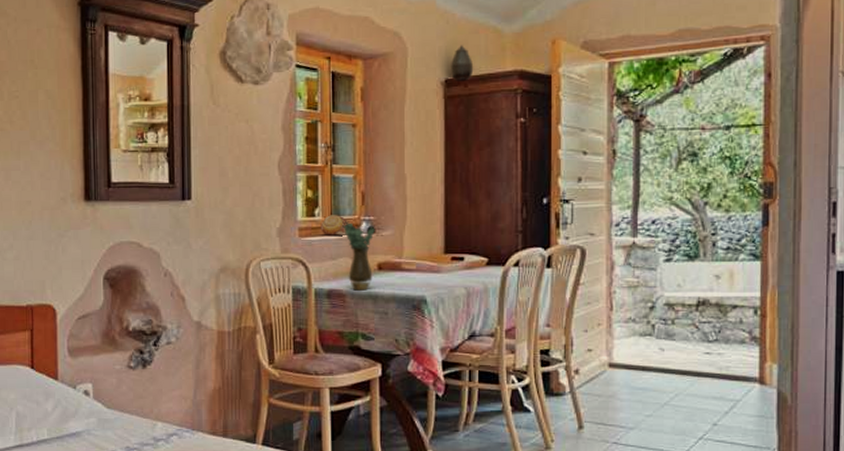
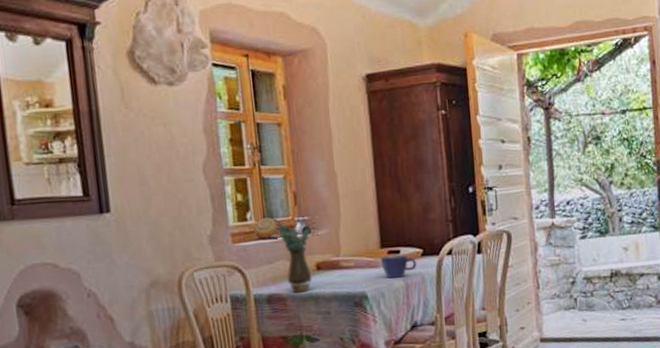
cup: none [444,261,481,286] -> present [381,254,417,279]
decorative jar: present [450,45,474,81] -> none [369,40,393,76]

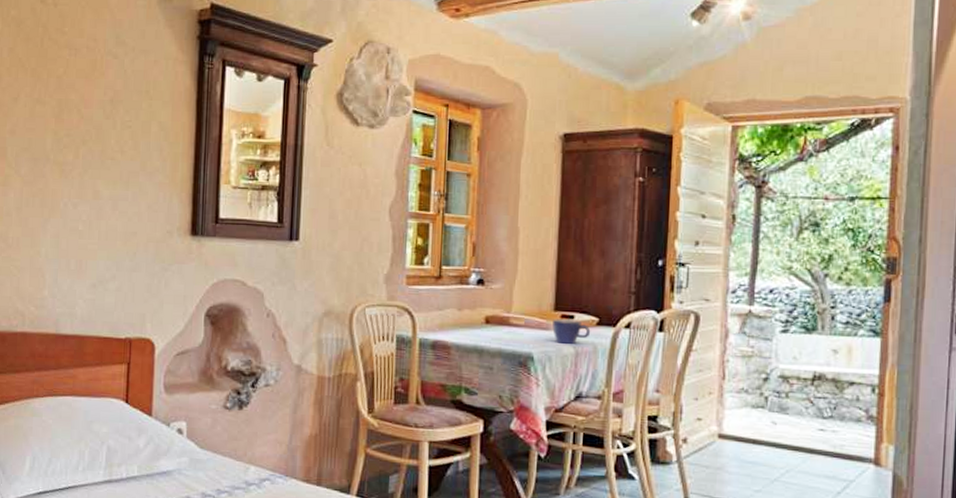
seashell: present [254,217,283,240] -> none [429,264,457,286]
vase: present [276,221,313,293] -> none [451,269,485,344]

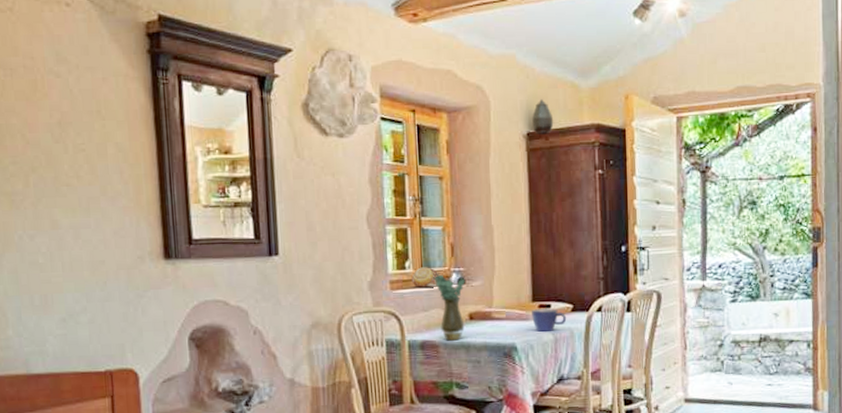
seashell: none [429,264,457,286] -> present [411,267,439,288]
vase: none [451,269,485,344] -> present [433,270,465,341]
decorative jar: none [569,100,594,137] -> present [531,99,554,134]

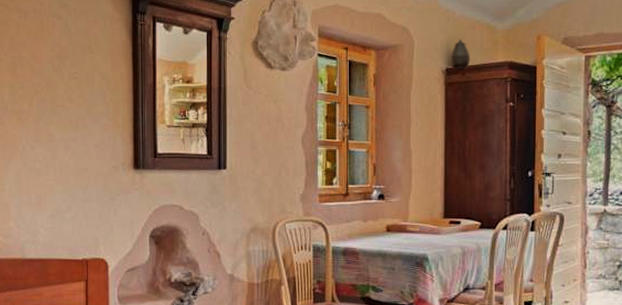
seashell: present [411,267,439,288] -> none [338,184,361,201]
vase: present [433,270,465,341] -> none [357,187,384,249]
cup: present [532,308,567,333] -> none [443,225,475,246]

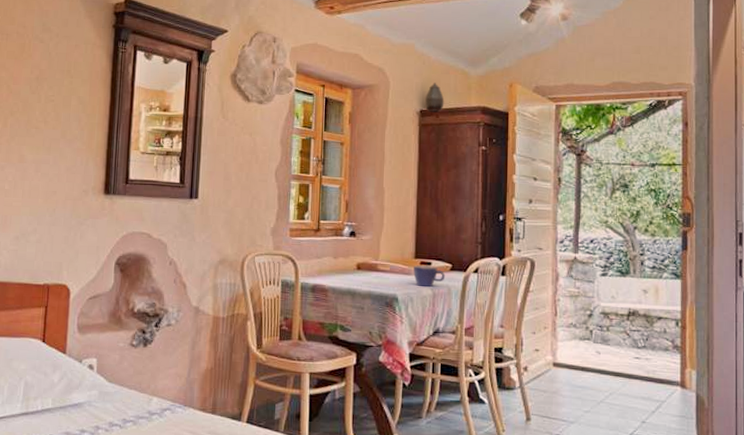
cup: none [443,225,475,246] -> present [413,265,445,288]

